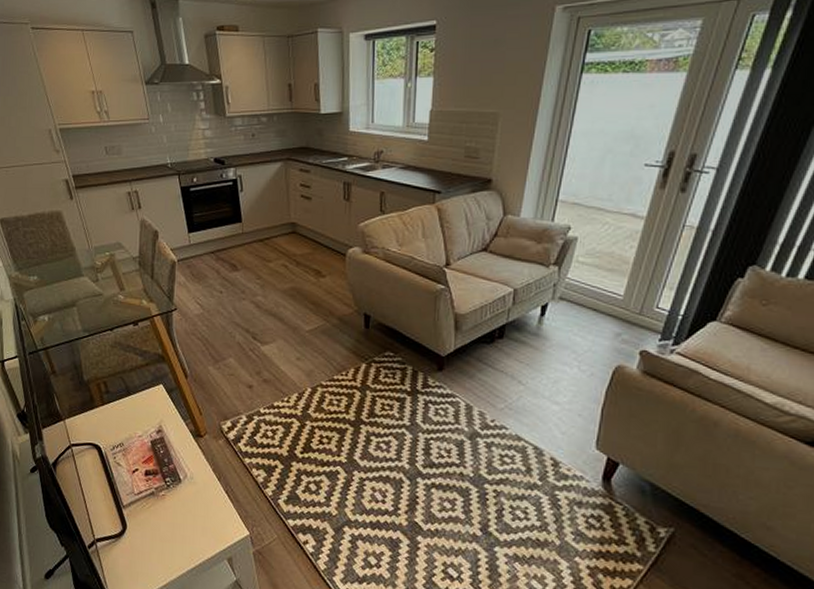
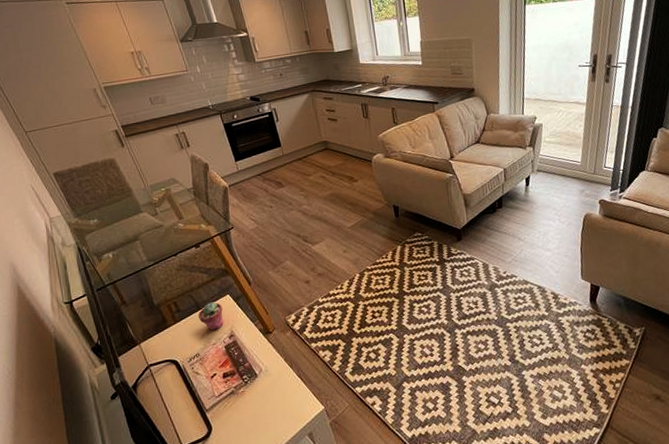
potted succulent: none [126,389,154,421] -> present [197,302,223,331]

